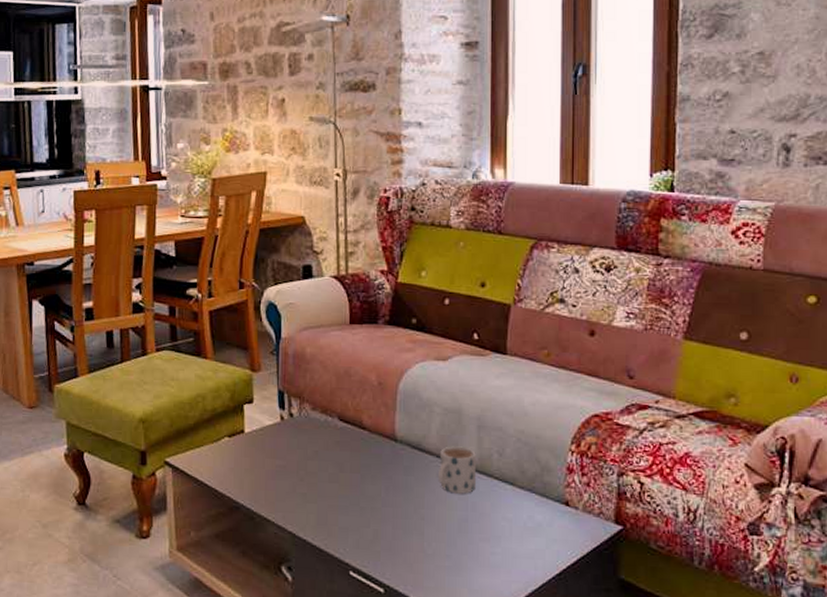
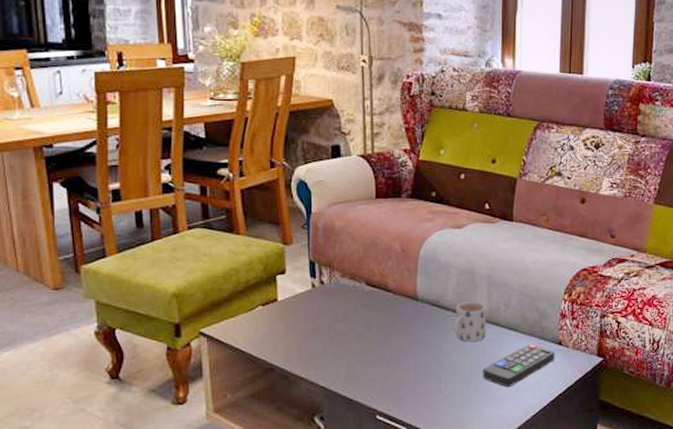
remote control: none [472,501,561,552] -> present [482,344,555,387]

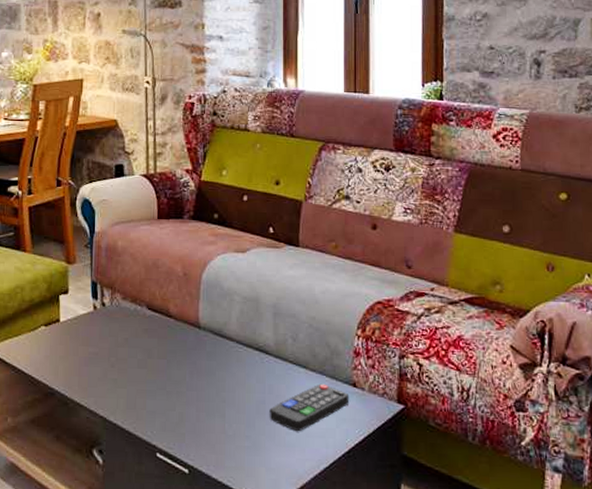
mug: present [453,301,486,342] -> none [237,332,272,377]

